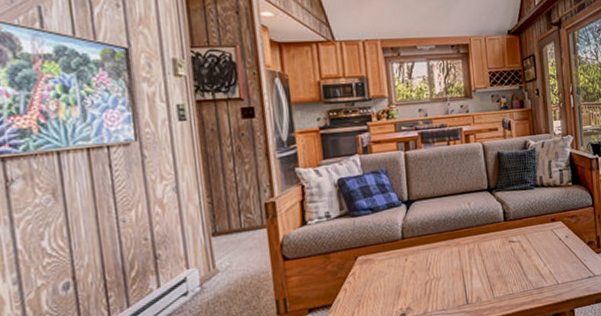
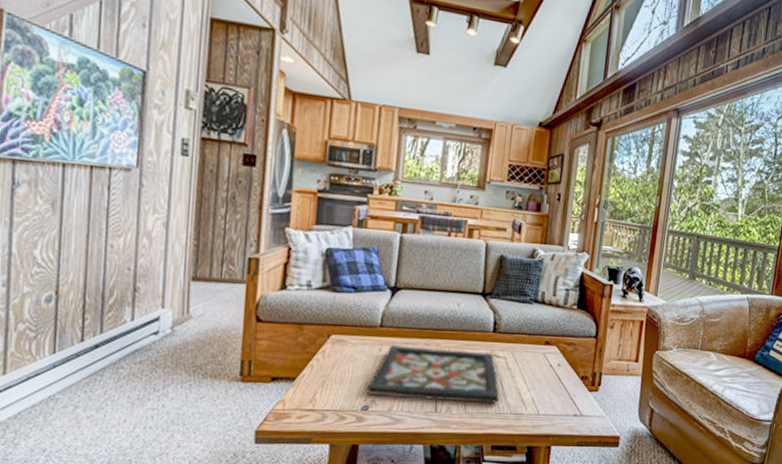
decorative tray: none [399,240,522,304] -> present [365,345,500,403]

